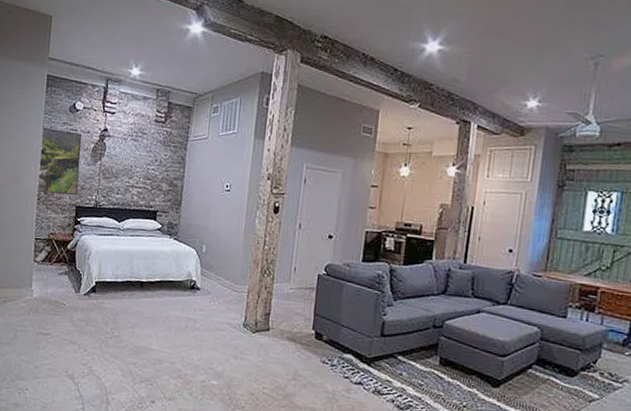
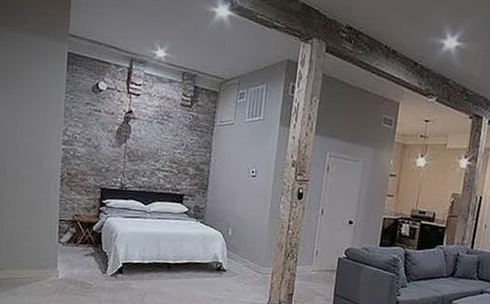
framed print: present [38,127,82,195] -> none [61,106,106,177]

